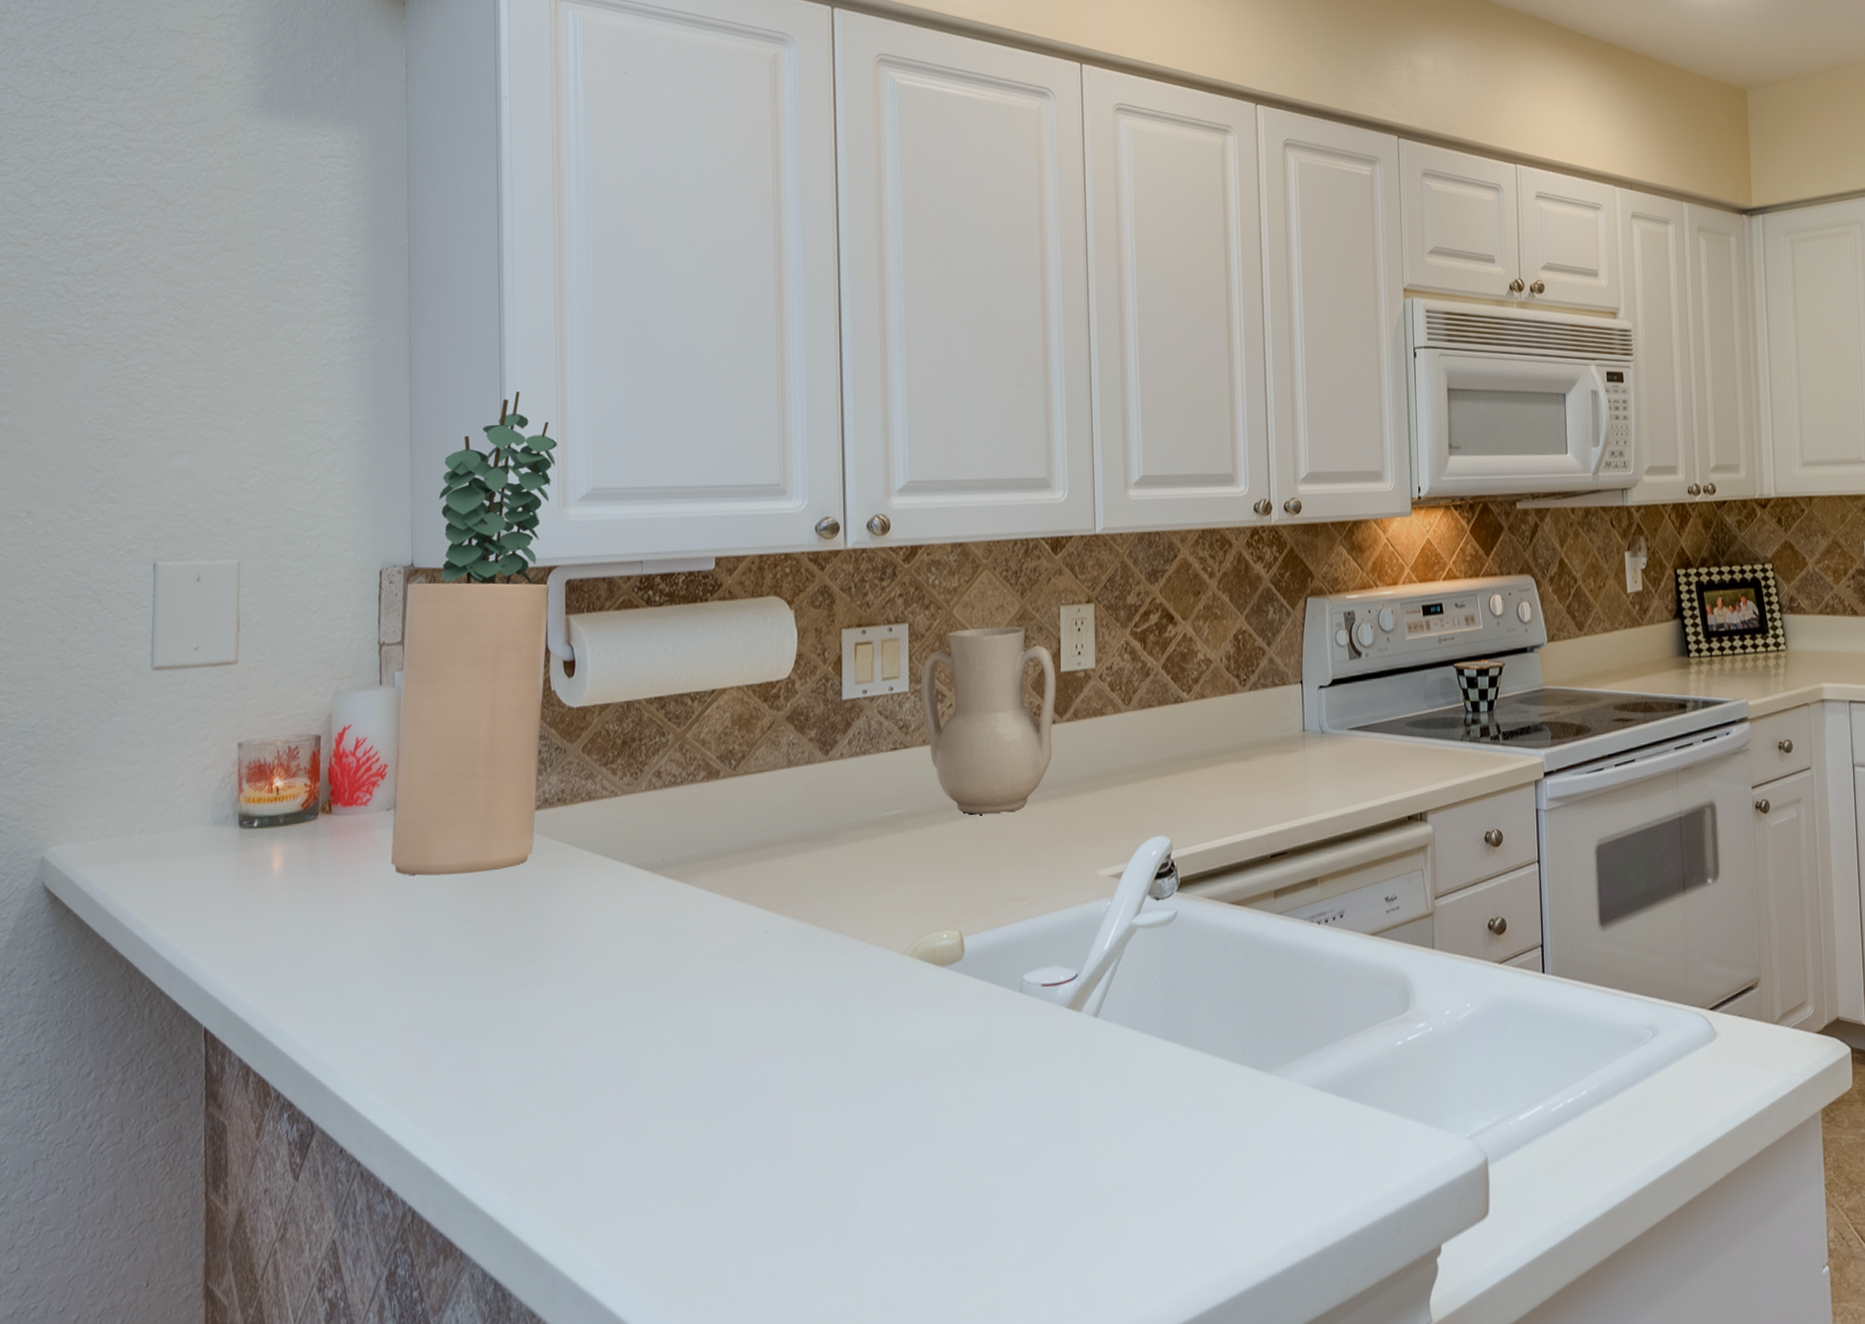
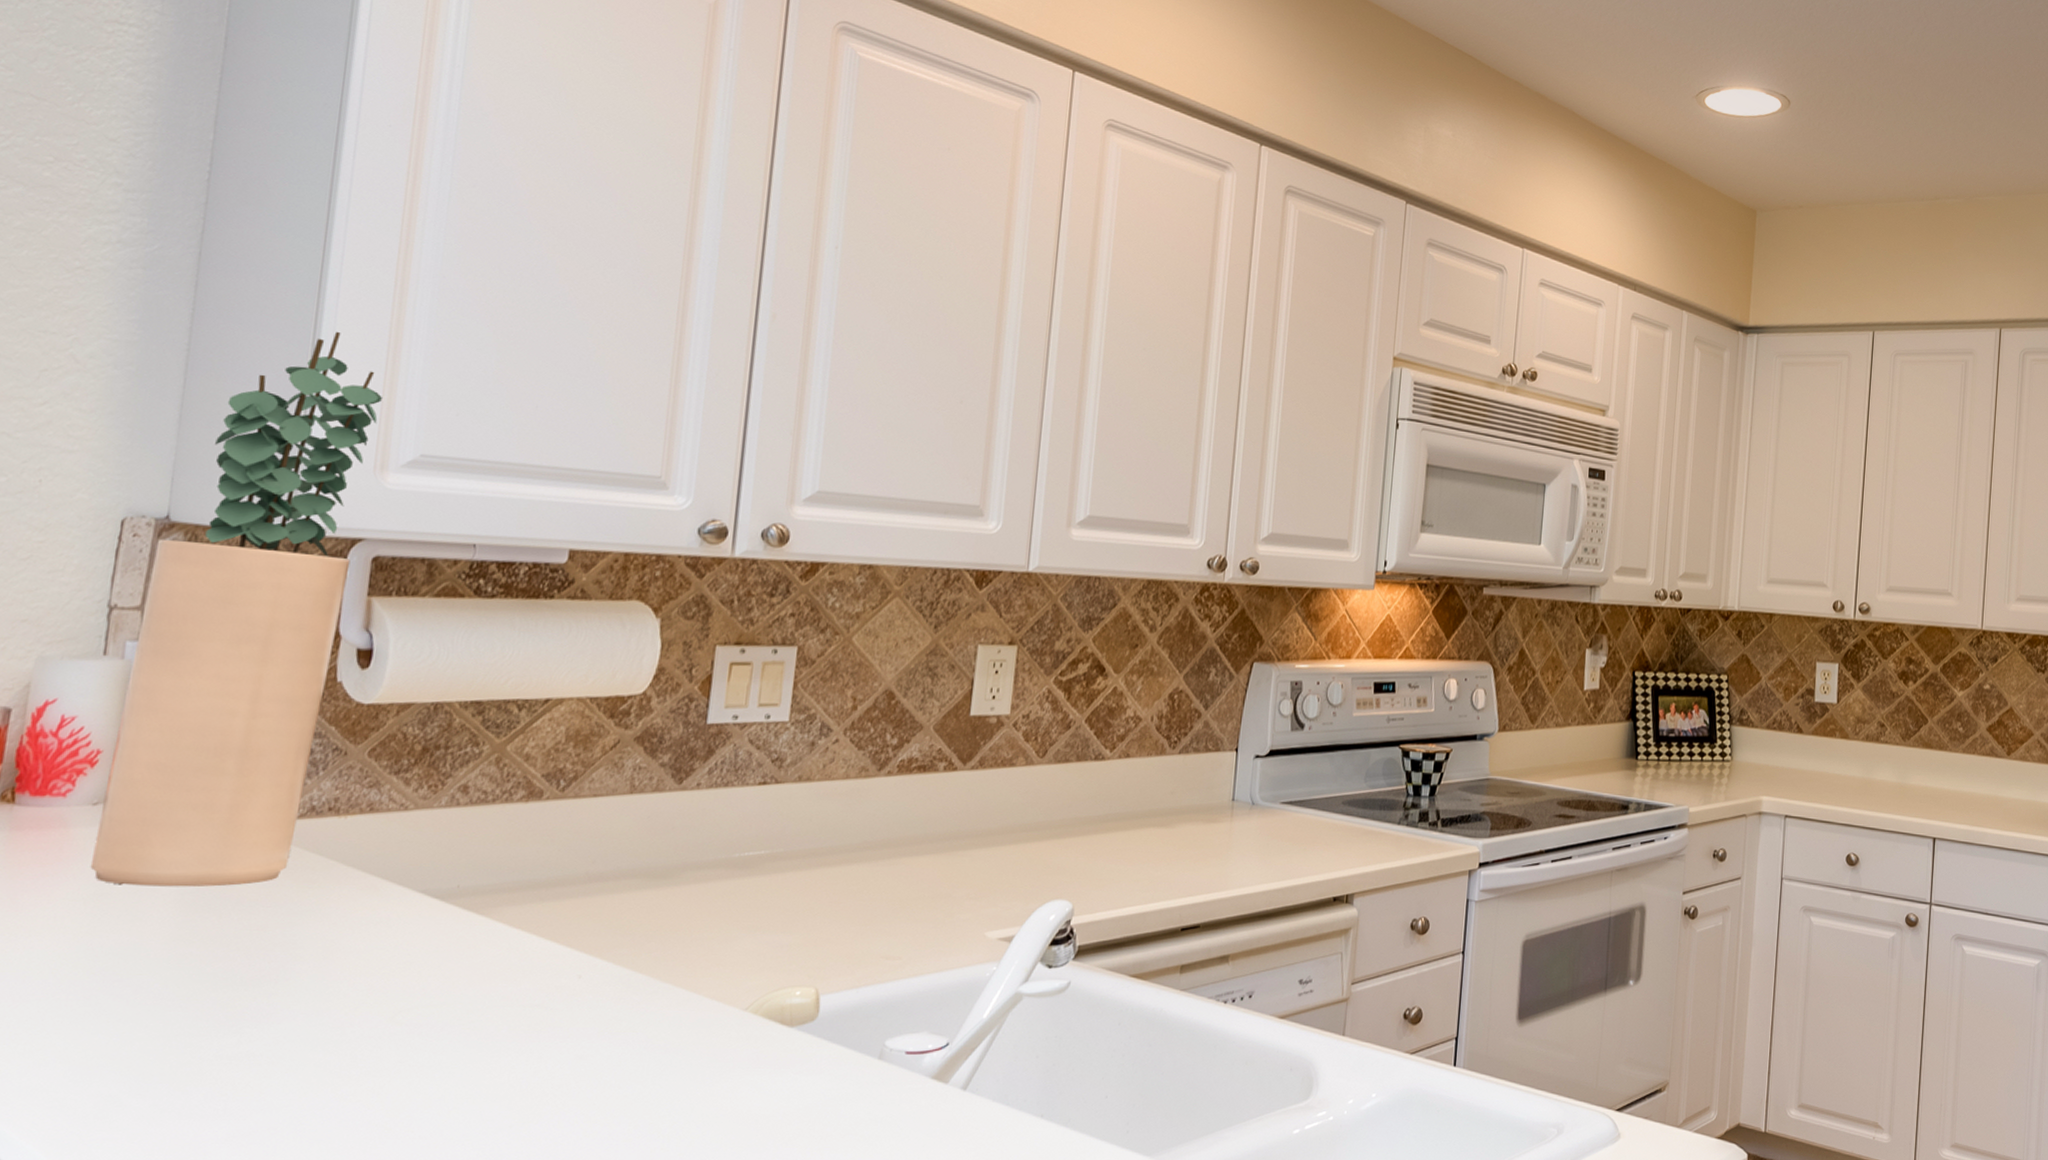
ceramic jug: present [920,626,1056,815] -> none [802,659,964,863]

